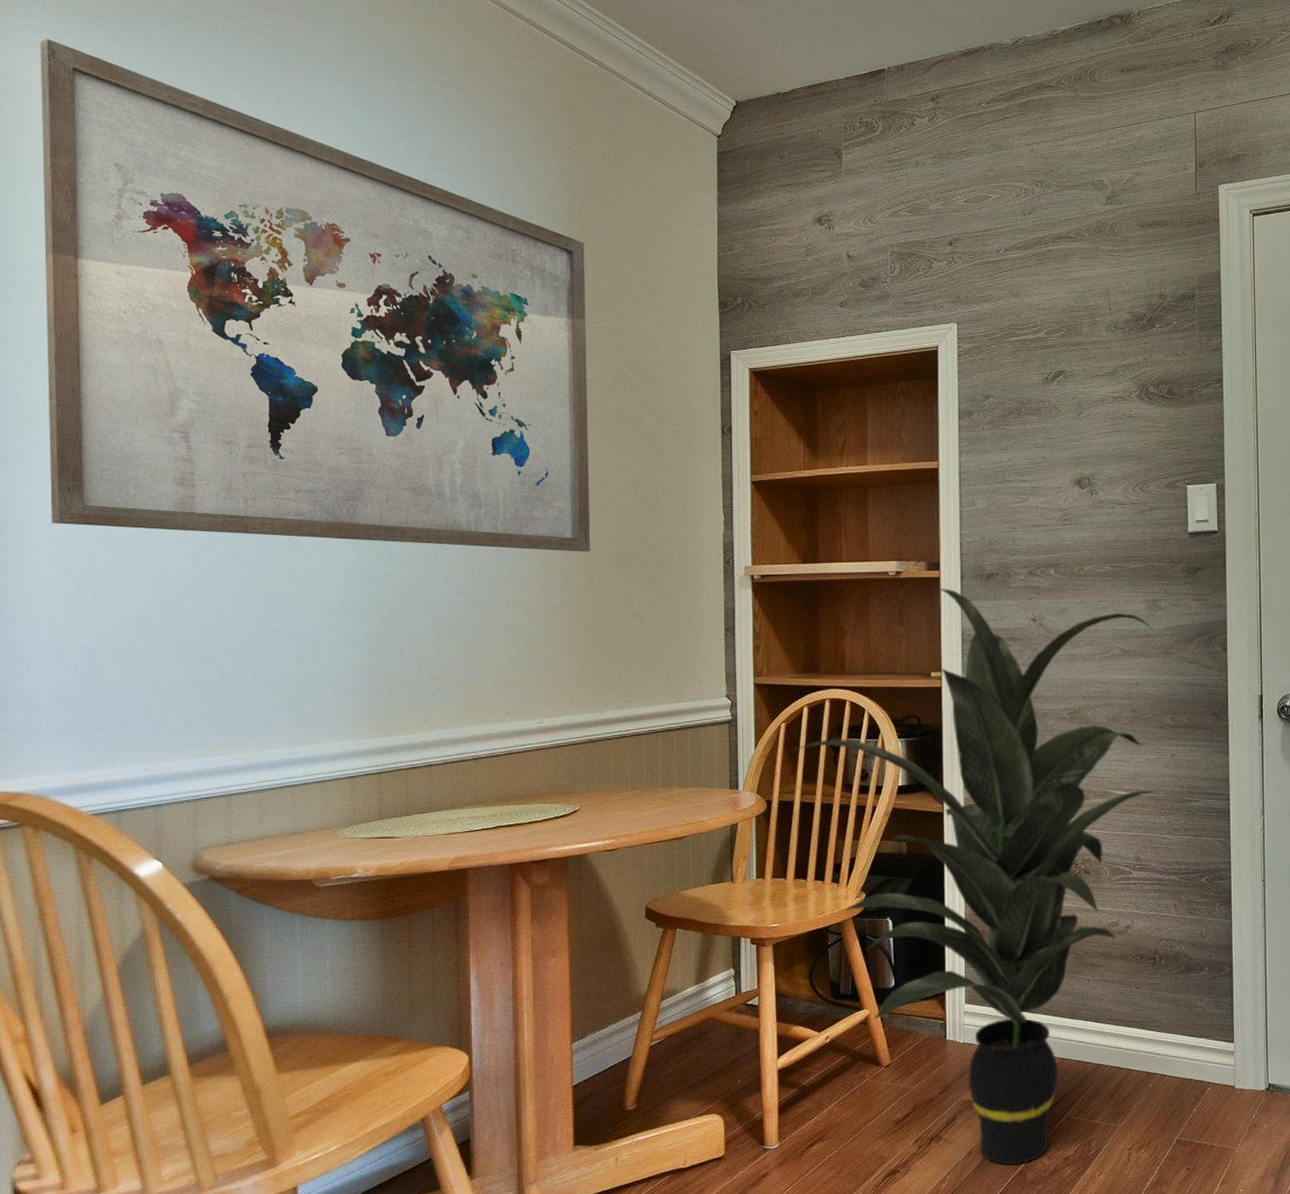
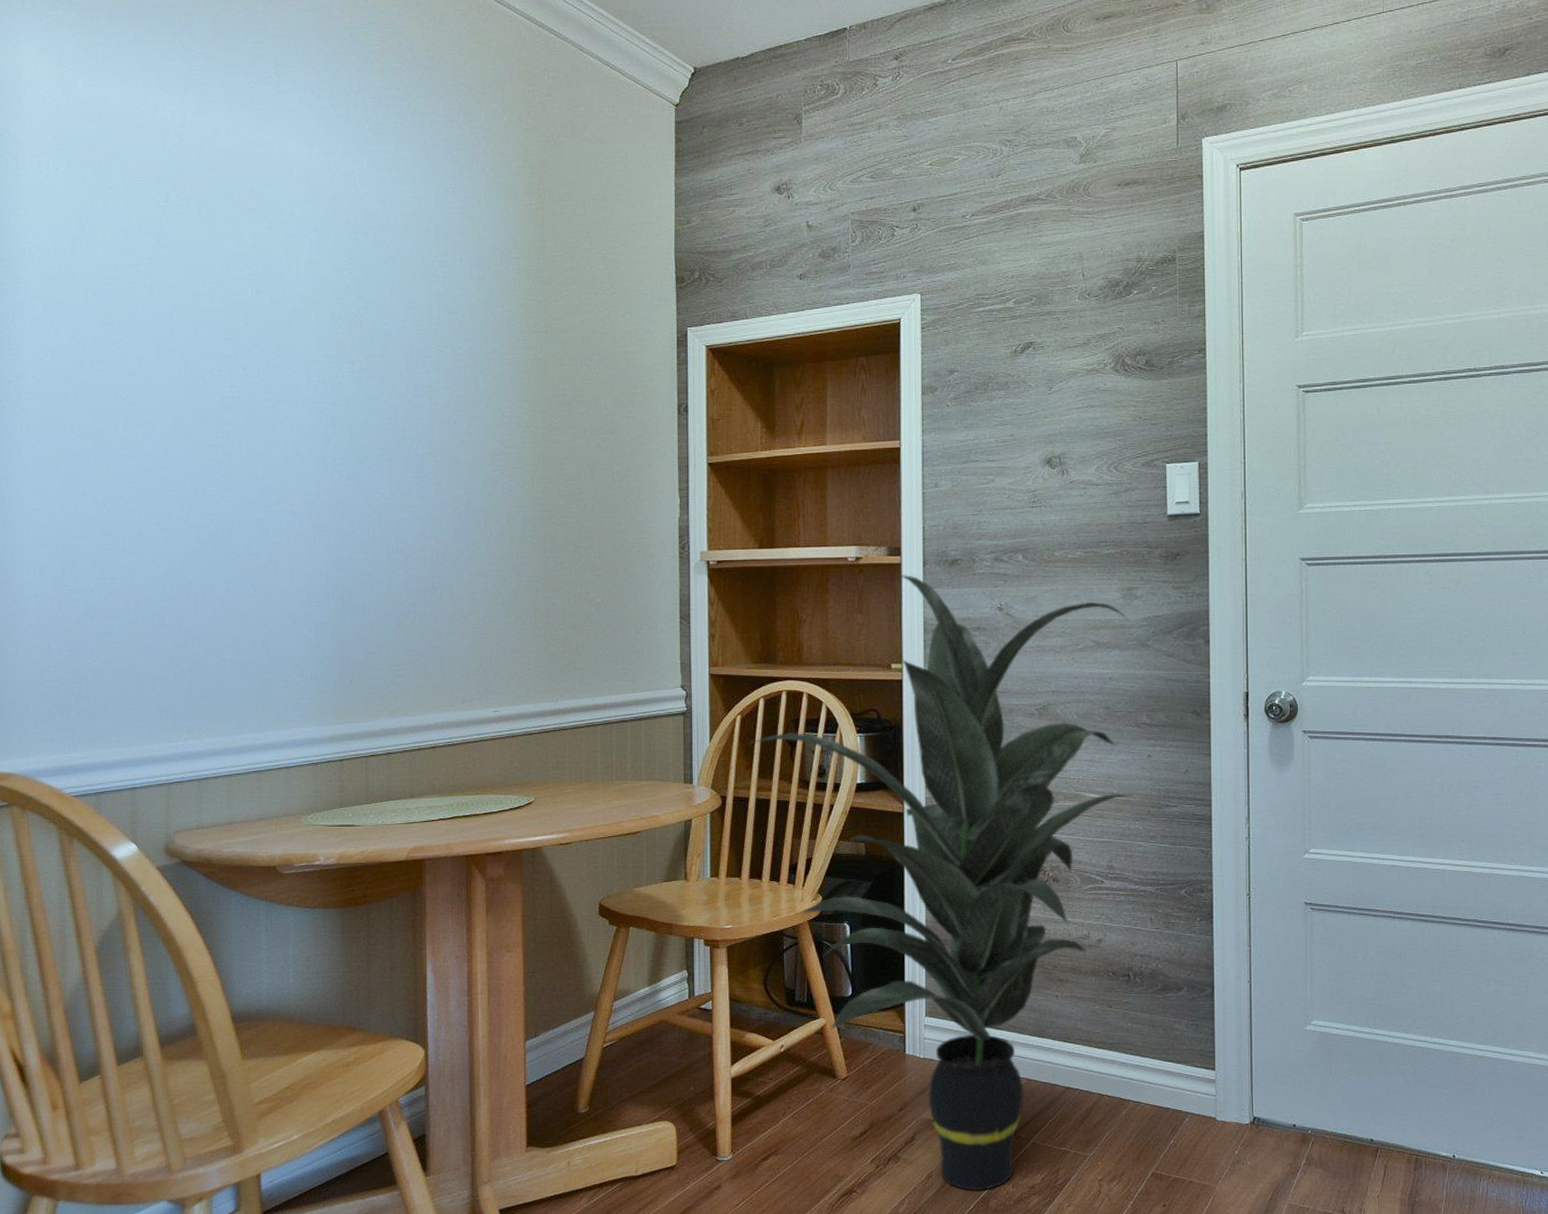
wall art: present [40,38,590,552] -> none [32,33,546,537]

